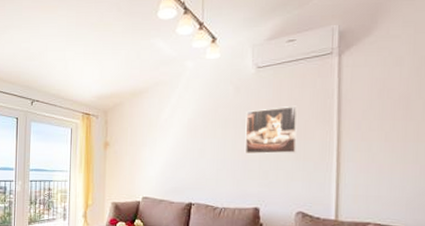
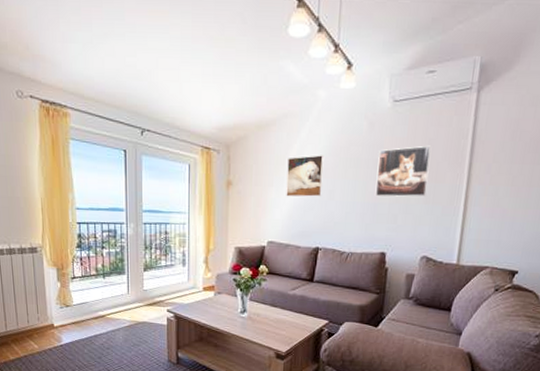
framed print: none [159,117,194,156] -> present [286,155,324,197]

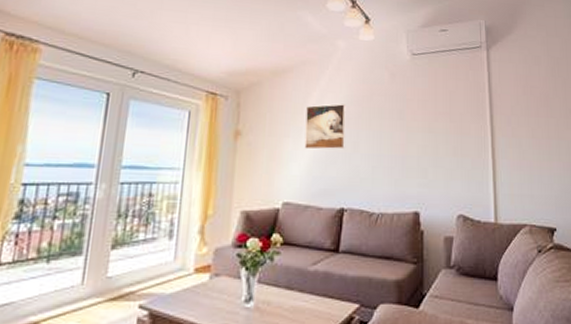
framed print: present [375,145,432,197] -> none [402,97,454,150]

